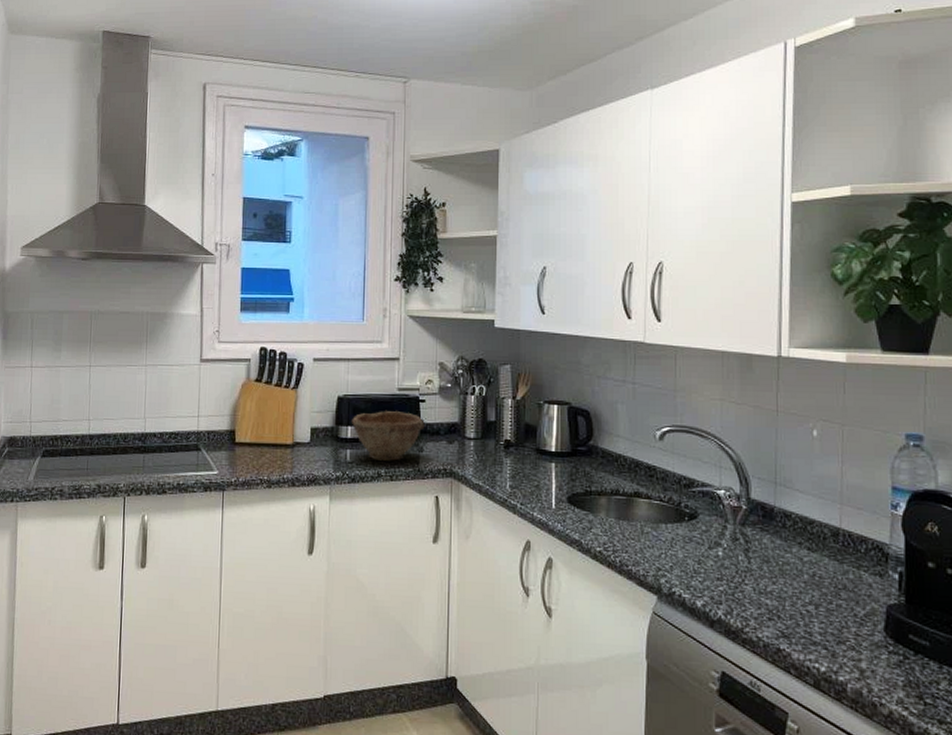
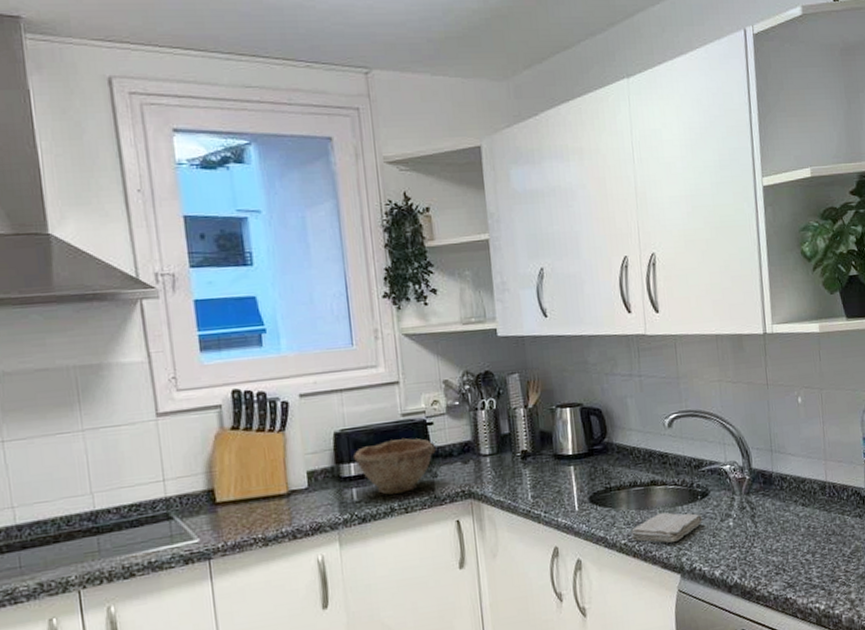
washcloth: none [607,527,687,561] -> present [630,512,702,543]

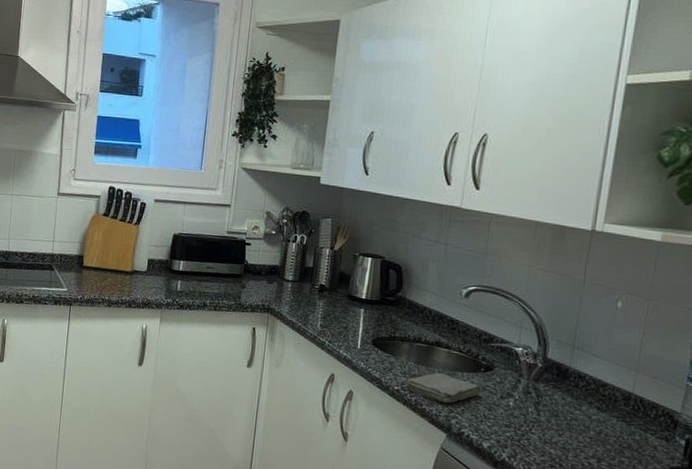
bowl: present [352,438,436,495] -> none [183,250,249,294]

